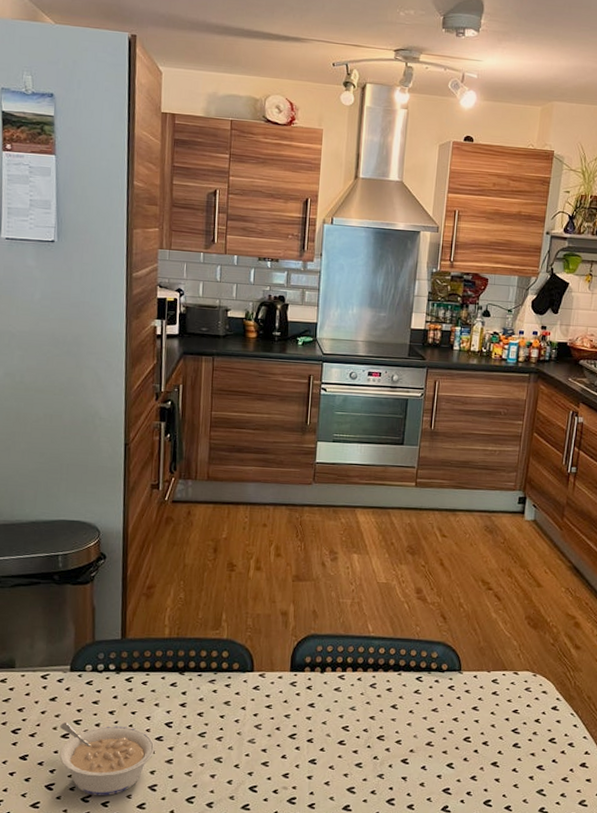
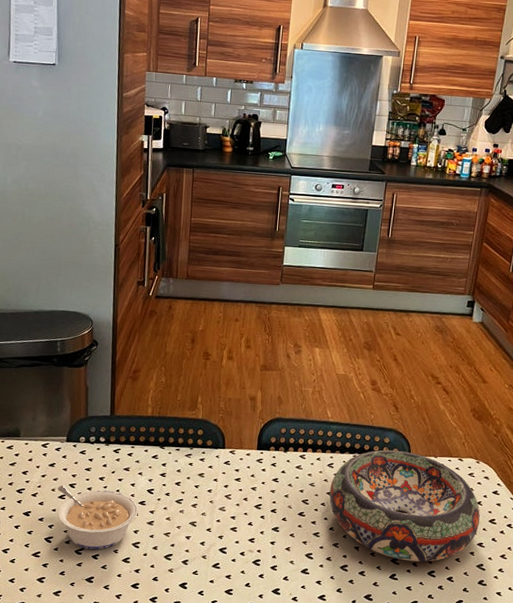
decorative bowl: none [372,665,539,791] -> present [329,449,480,562]

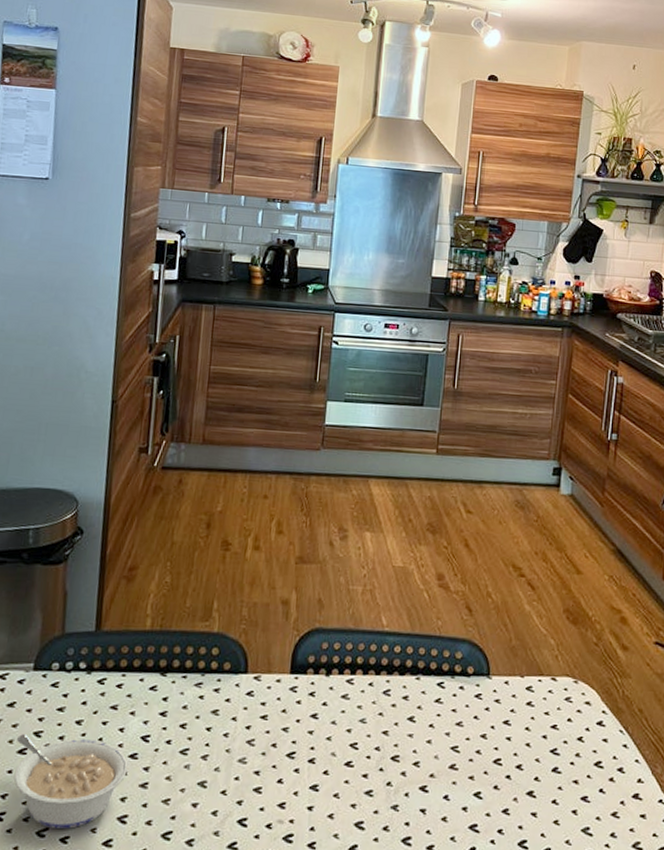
decorative bowl: present [329,449,480,562] -> none [386,668,582,828]

